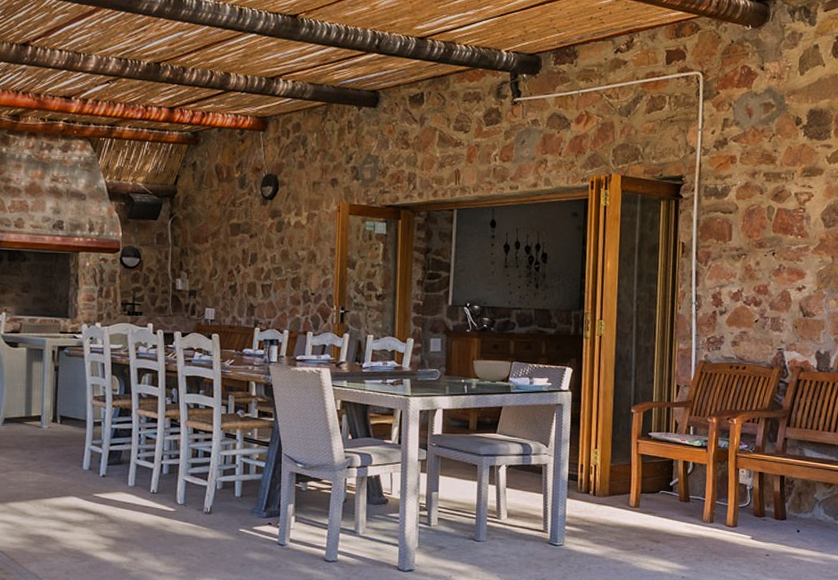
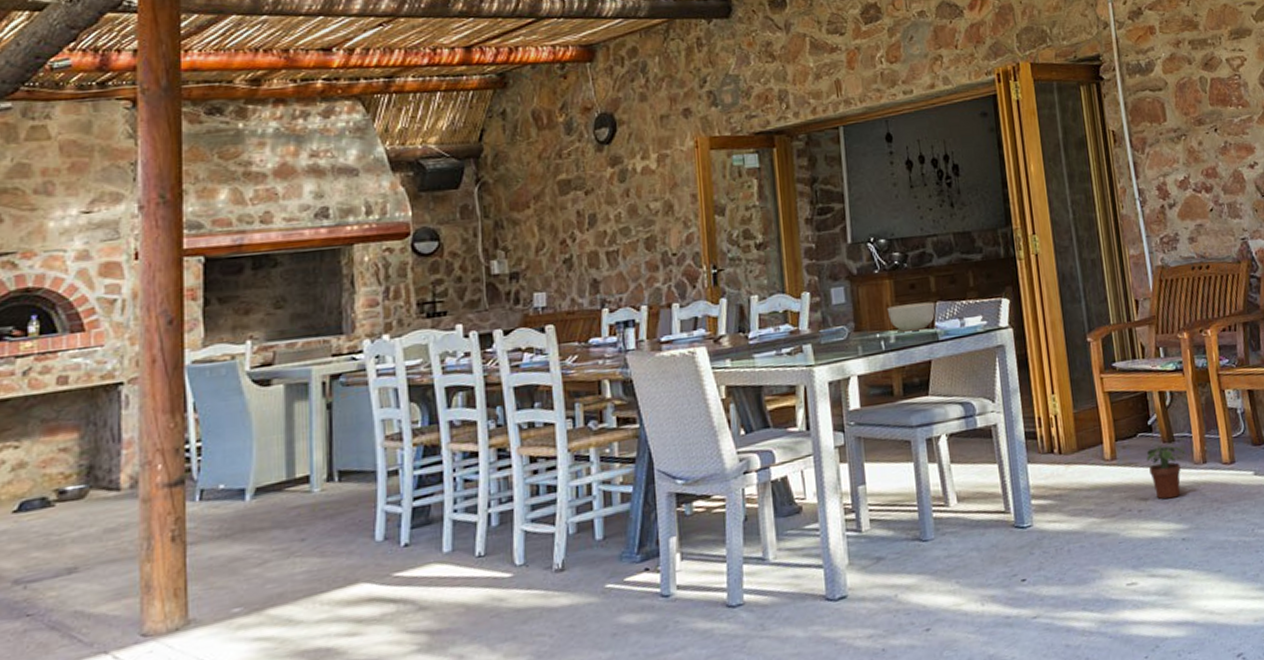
potted plant: none [663,504,698,545] -> present [1146,446,1187,500]

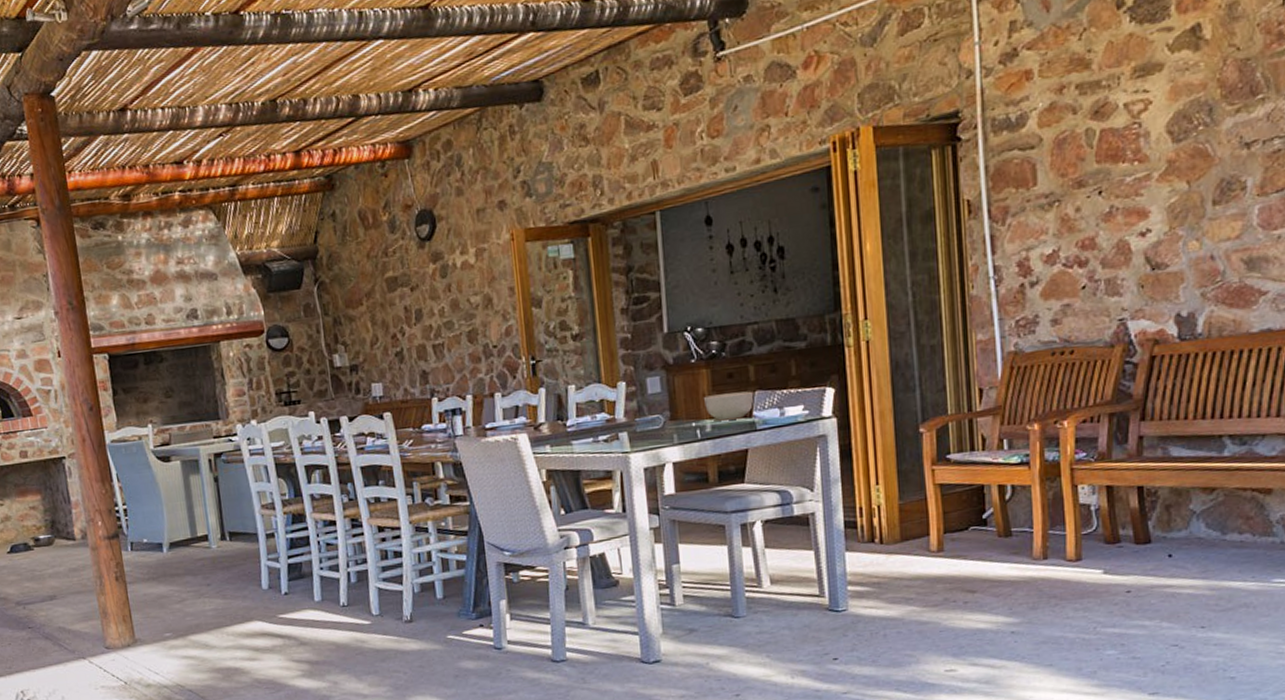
potted plant: present [1146,446,1187,500] -> none [977,540,1025,593]

